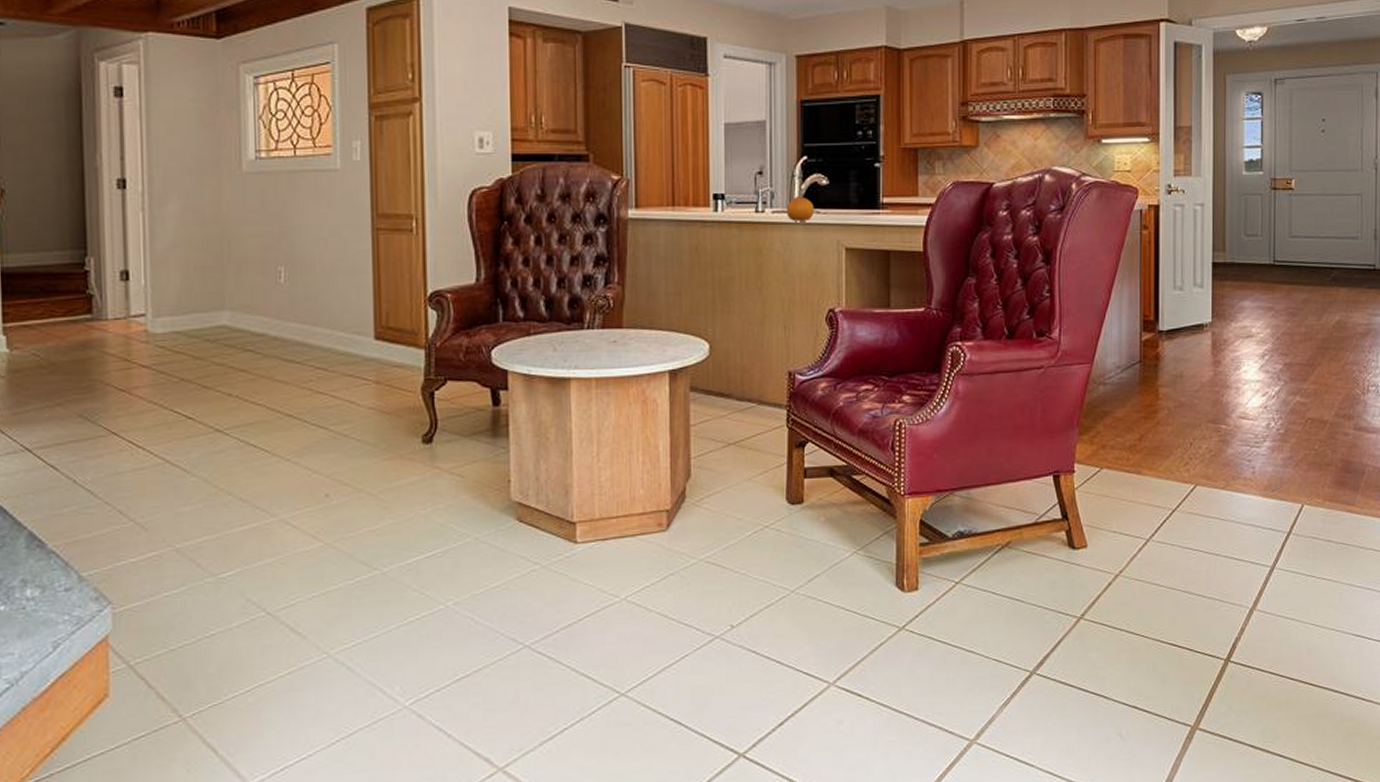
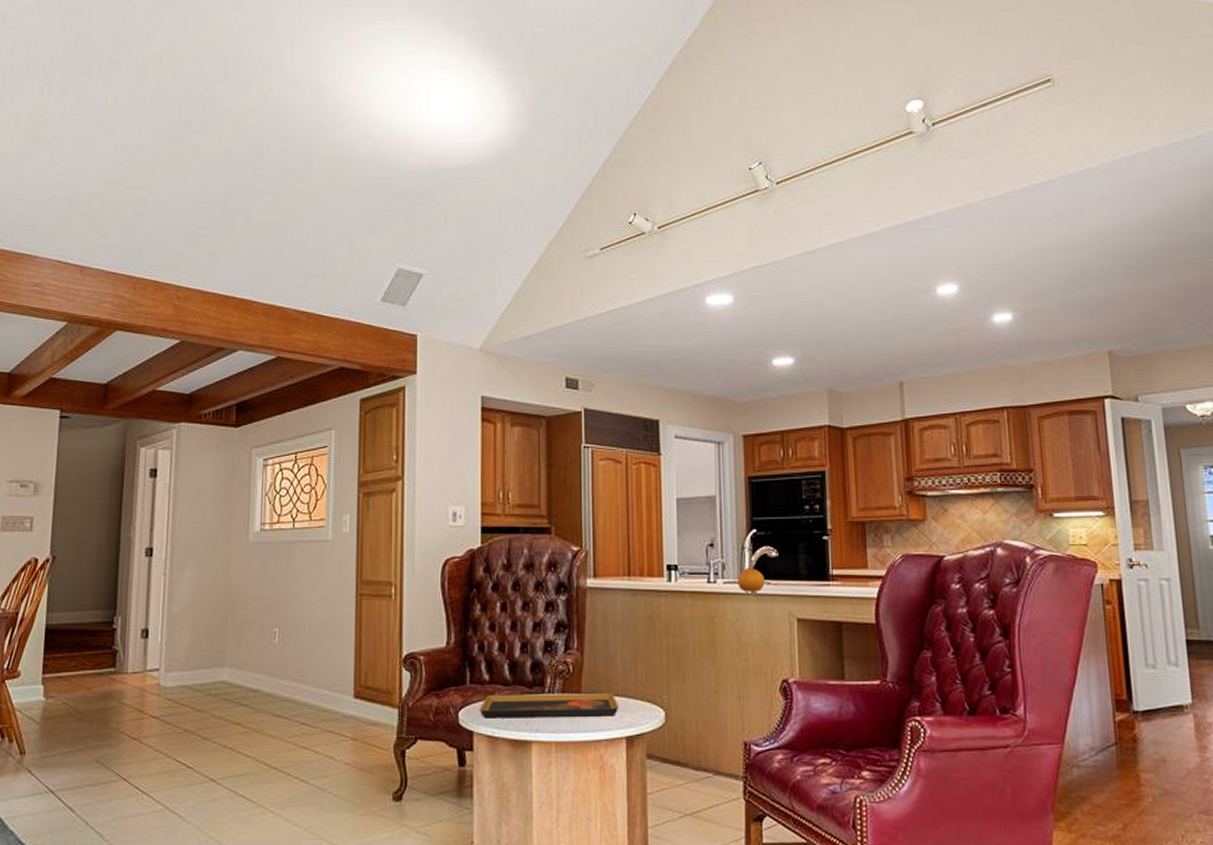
decorative tray: none [513,326,663,357] -> present [479,692,620,718]

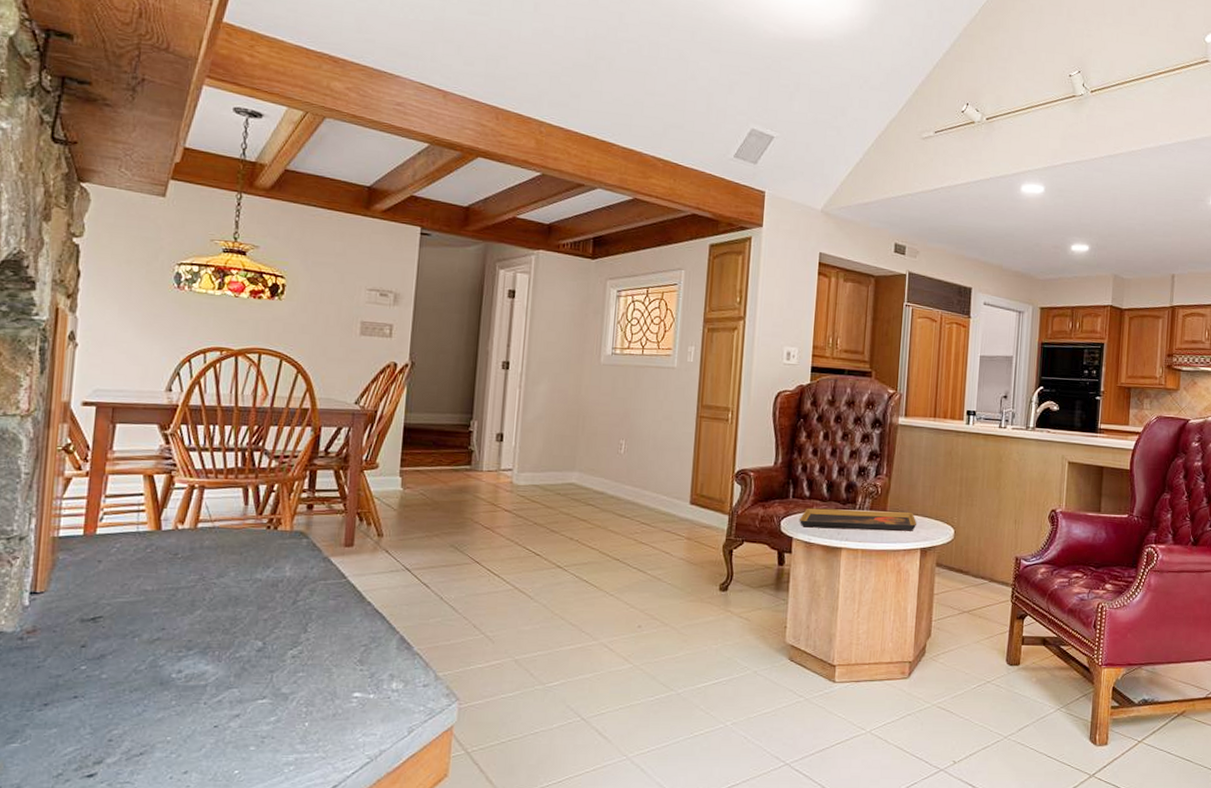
fruit: present [737,568,765,592] -> none [1023,418,1046,438]

